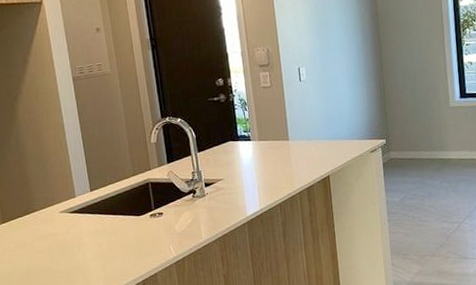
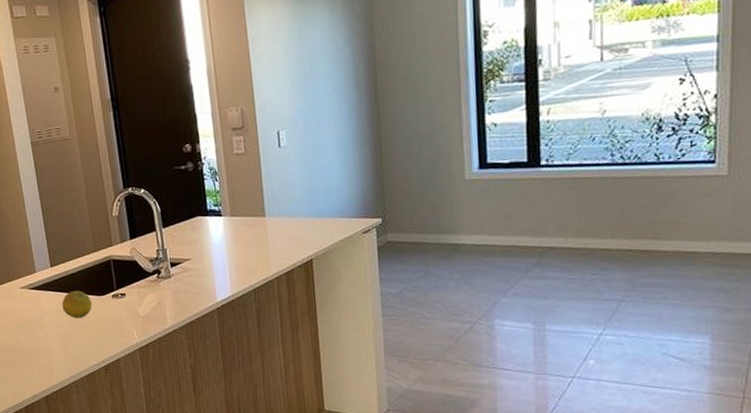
fruit: none [101,212,131,238] -> present [62,290,92,319]

